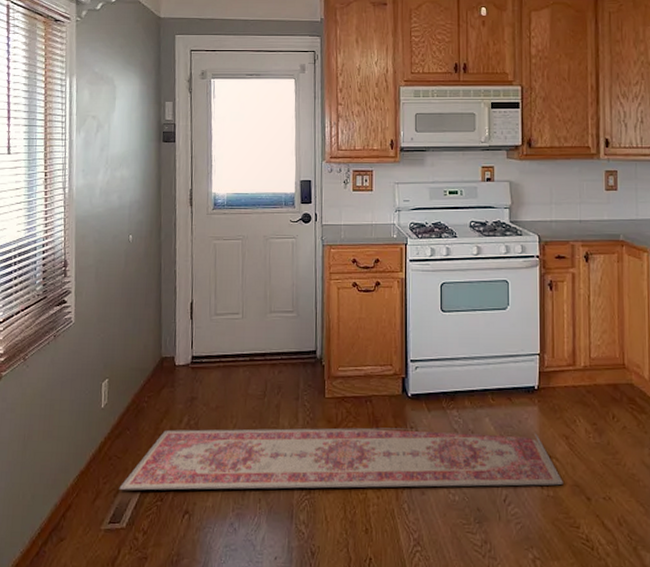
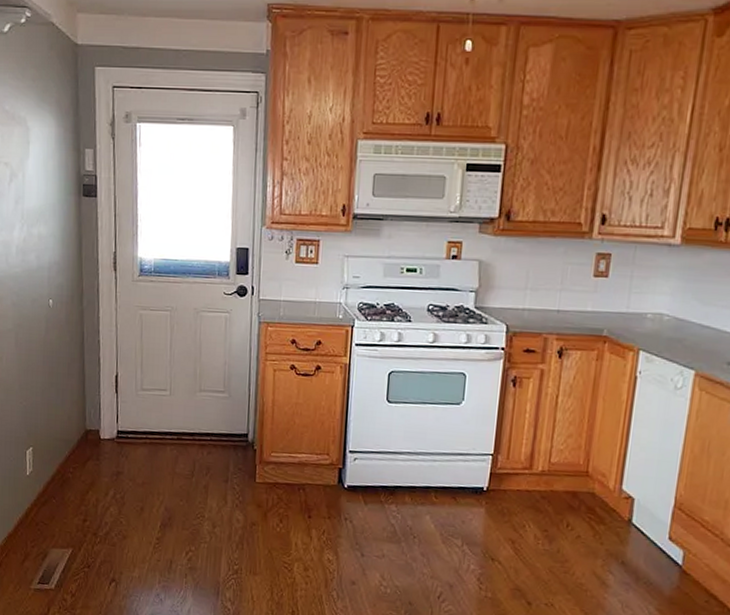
rug: present [119,427,563,491] -> none [47,501,504,588]

